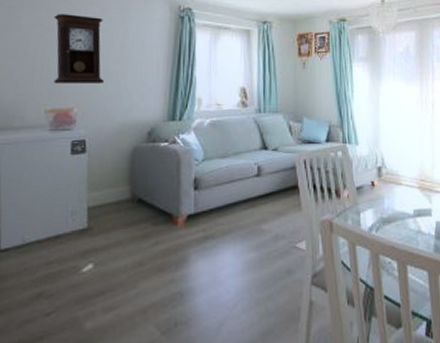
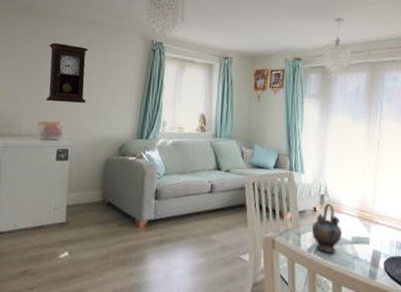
teapot: none [372,176,403,230] -> present [312,204,342,253]

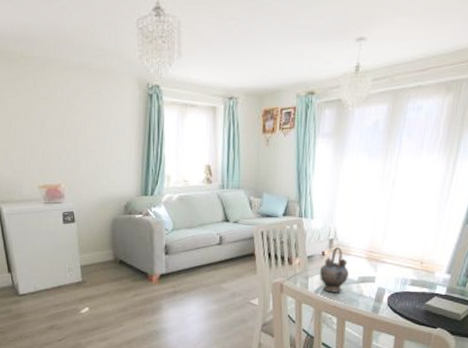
pendulum clock: present [46,43,88,103] -> none [34,95,84,163]

